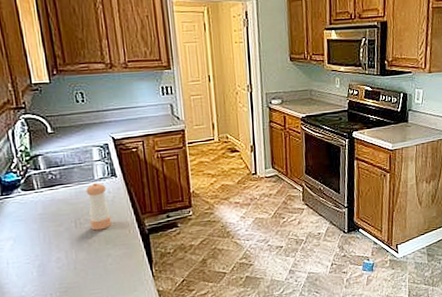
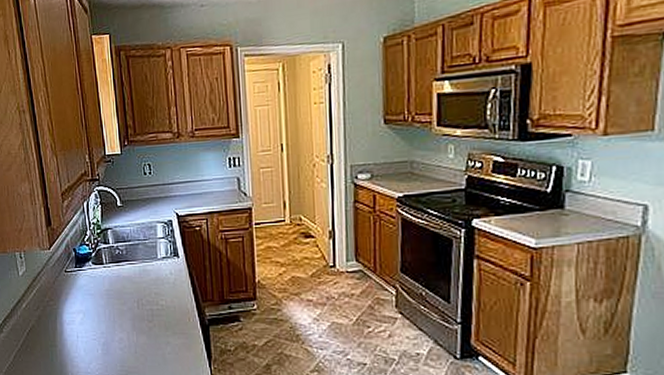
pepper shaker: present [86,182,112,231] -> none [149,261,172,314]

